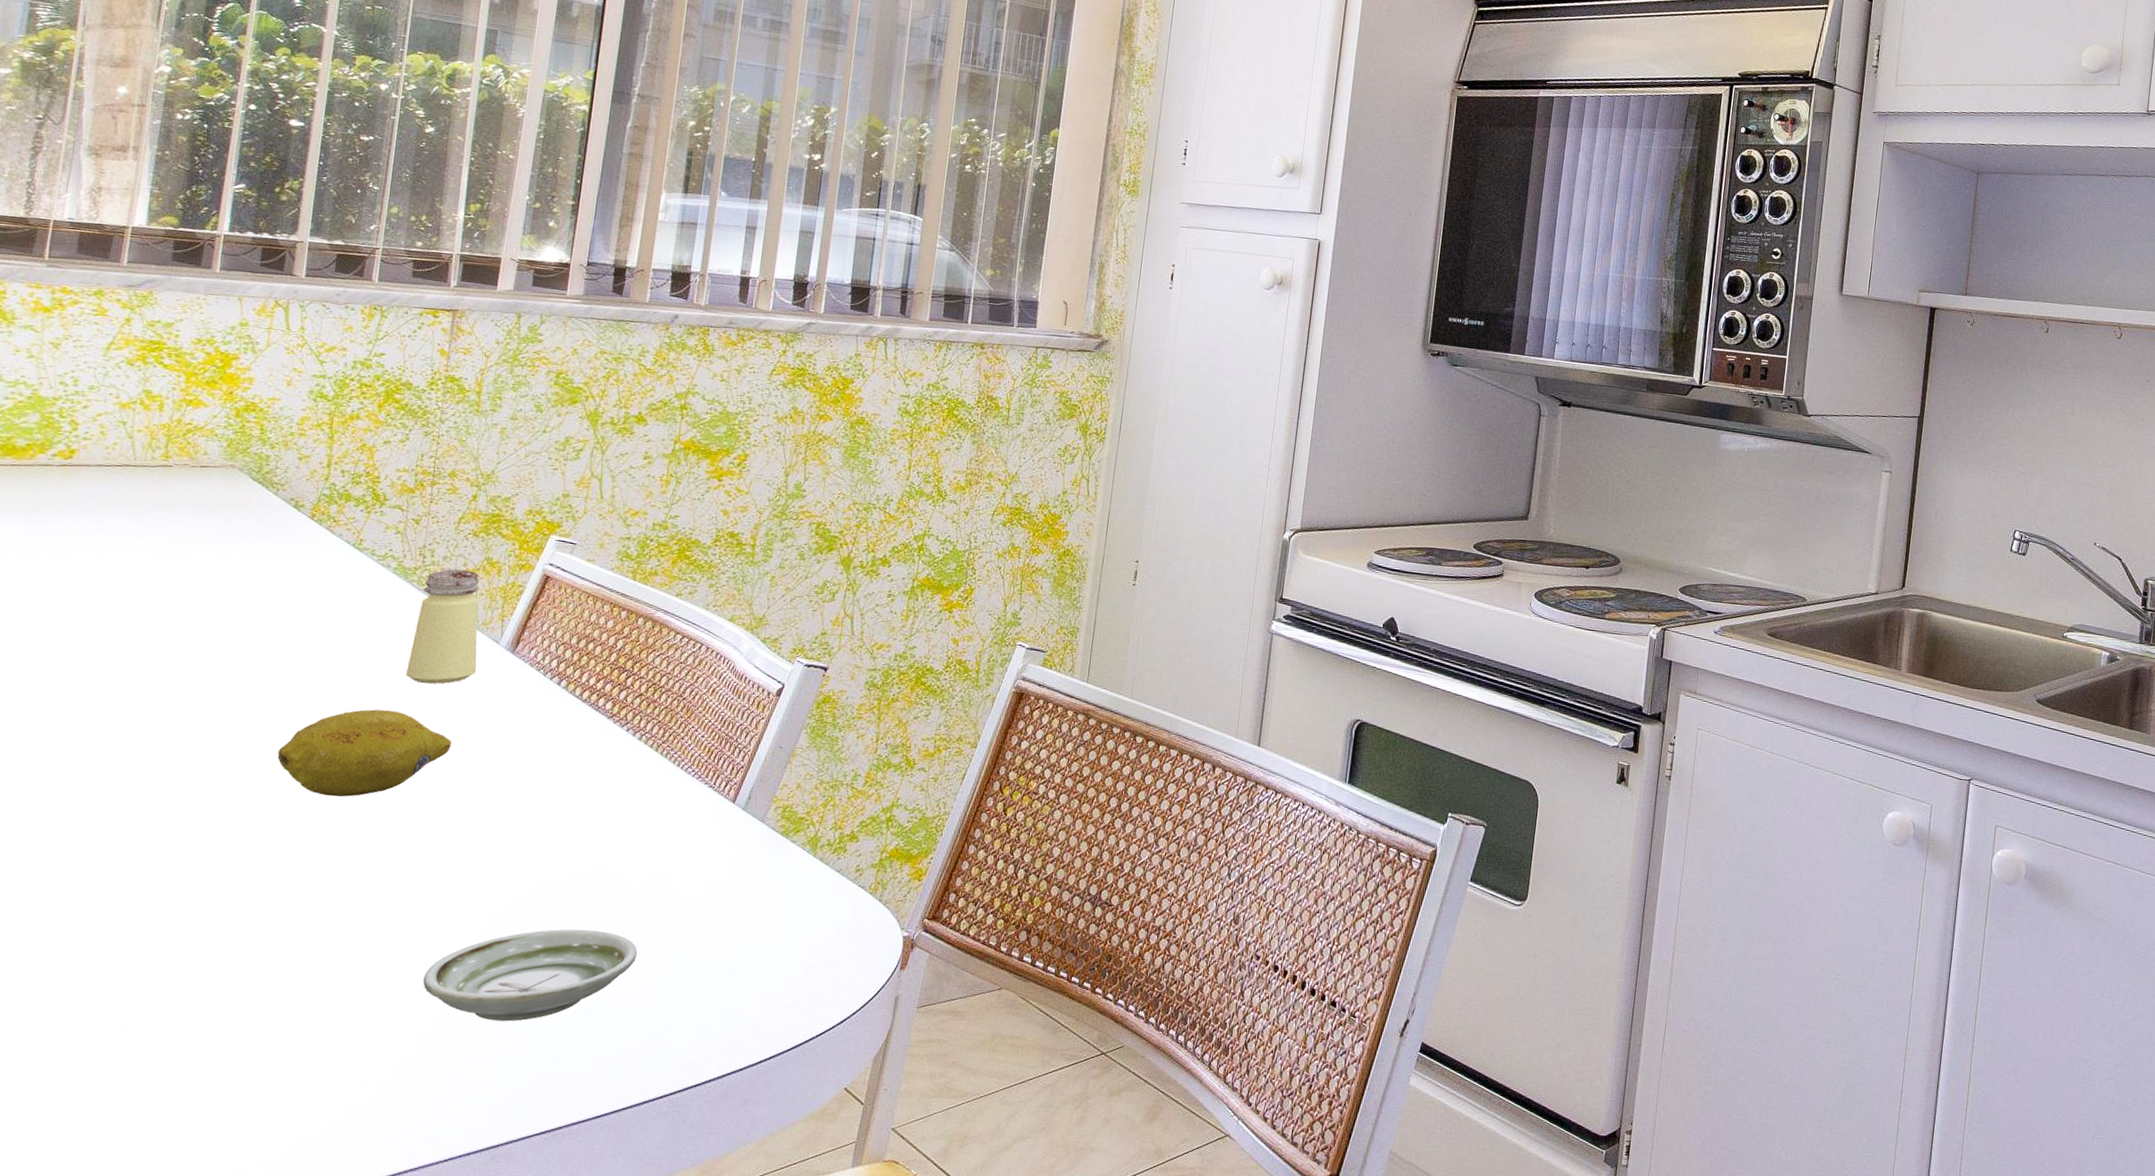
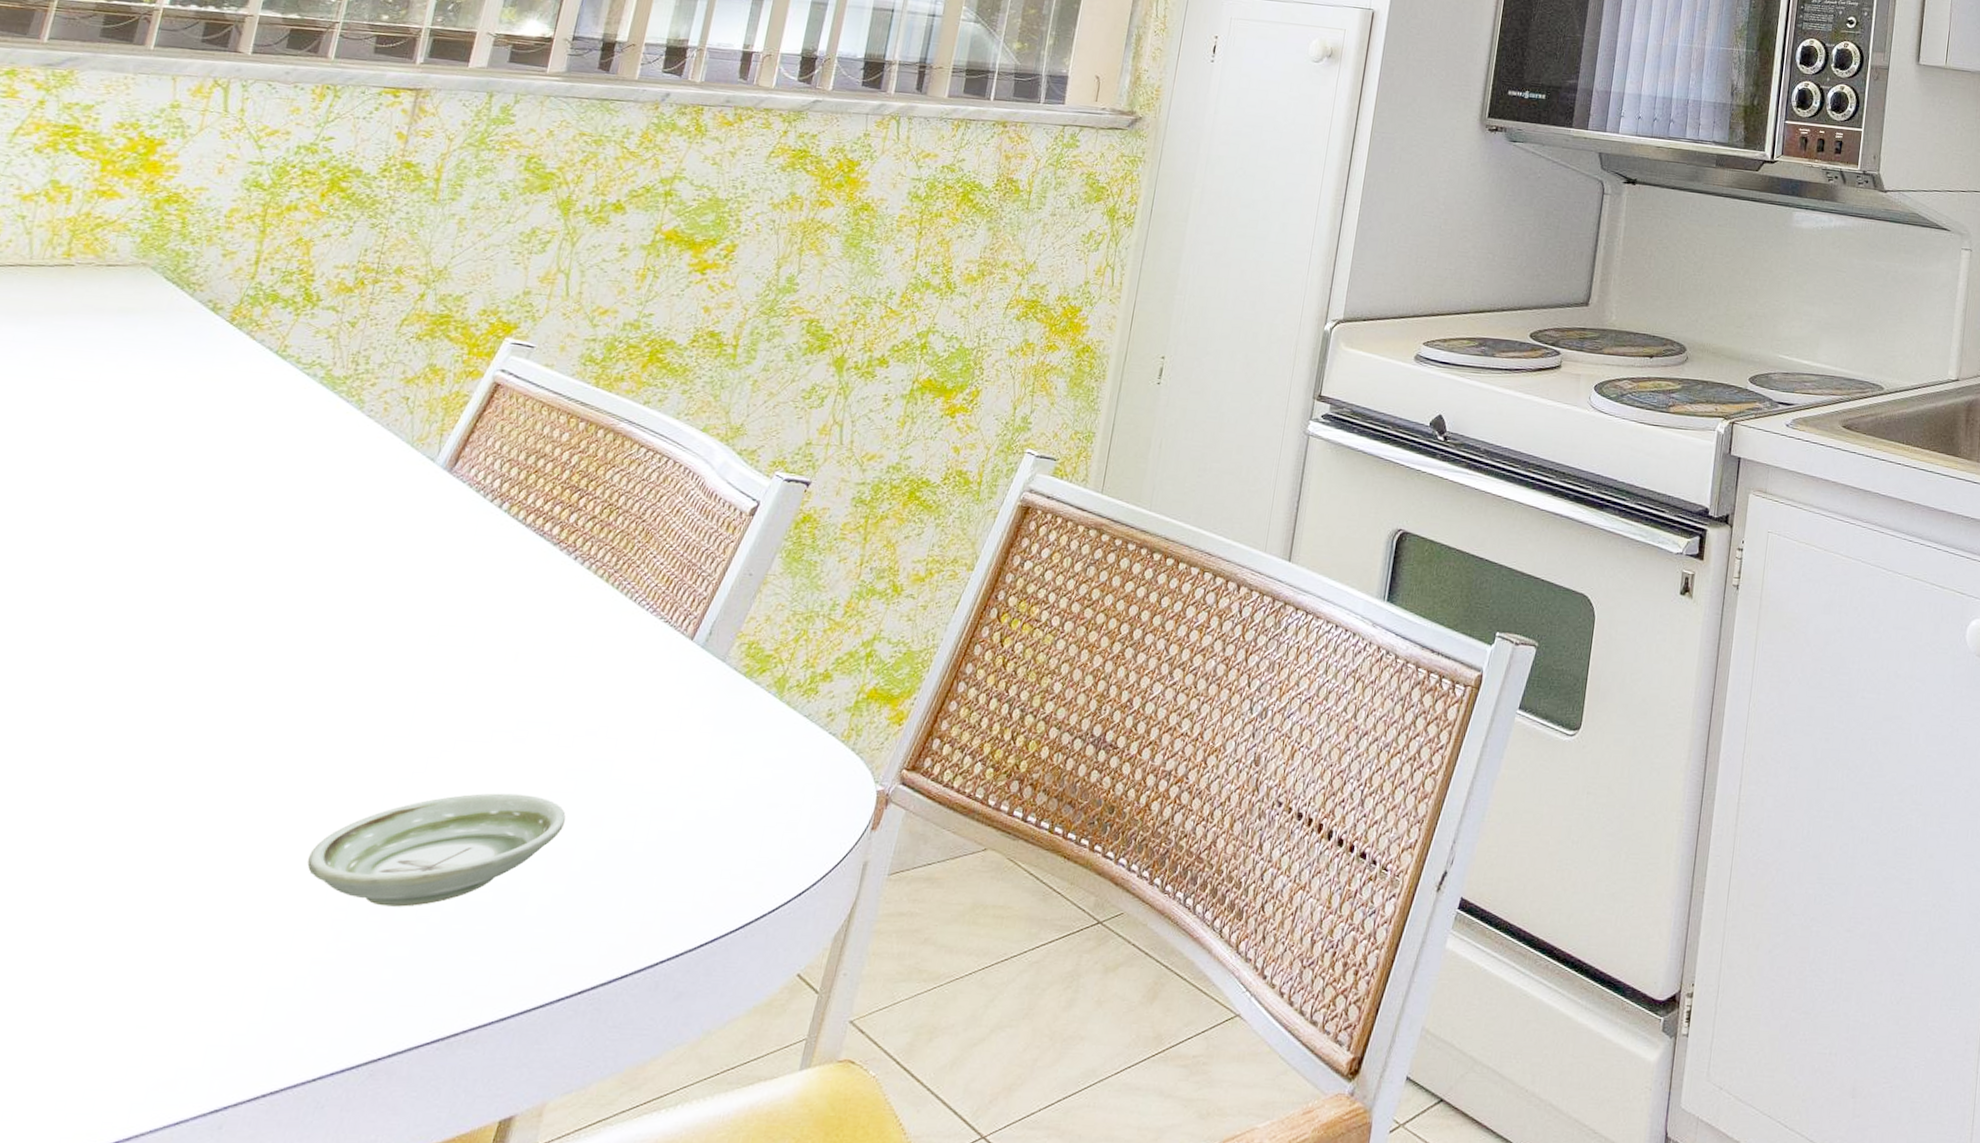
fruit: present [277,709,452,797] -> none [160,540,369,644]
saltshaker: present [406,569,479,684] -> none [322,377,418,510]

